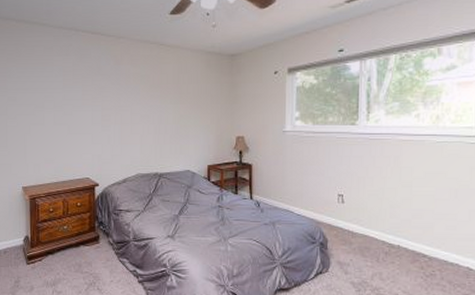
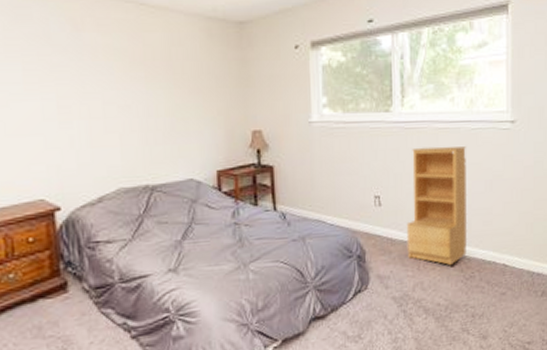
bookshelf: none [367,156,430,262] -> present [406,146,468,266]

